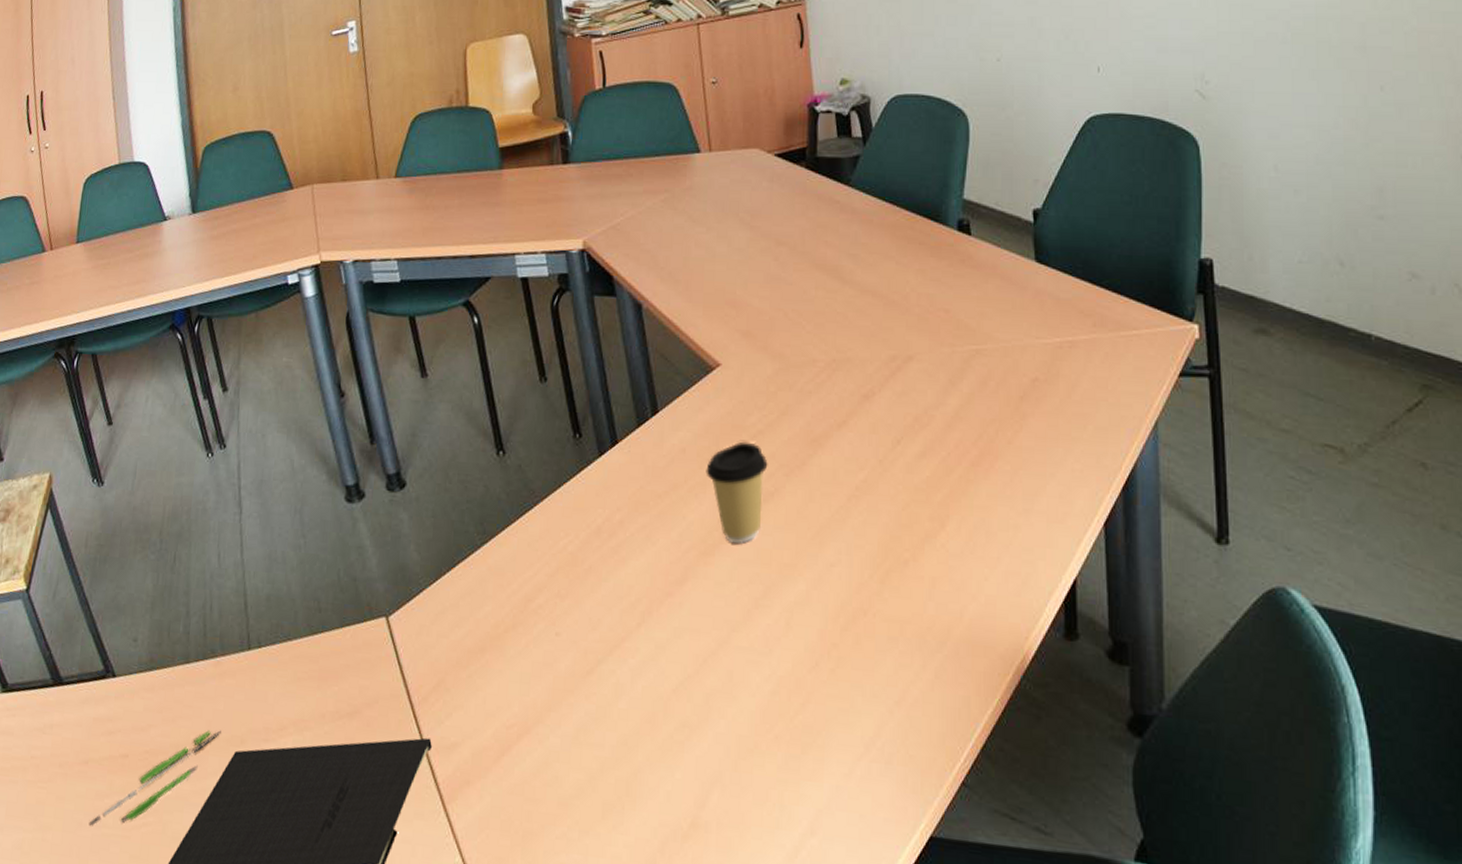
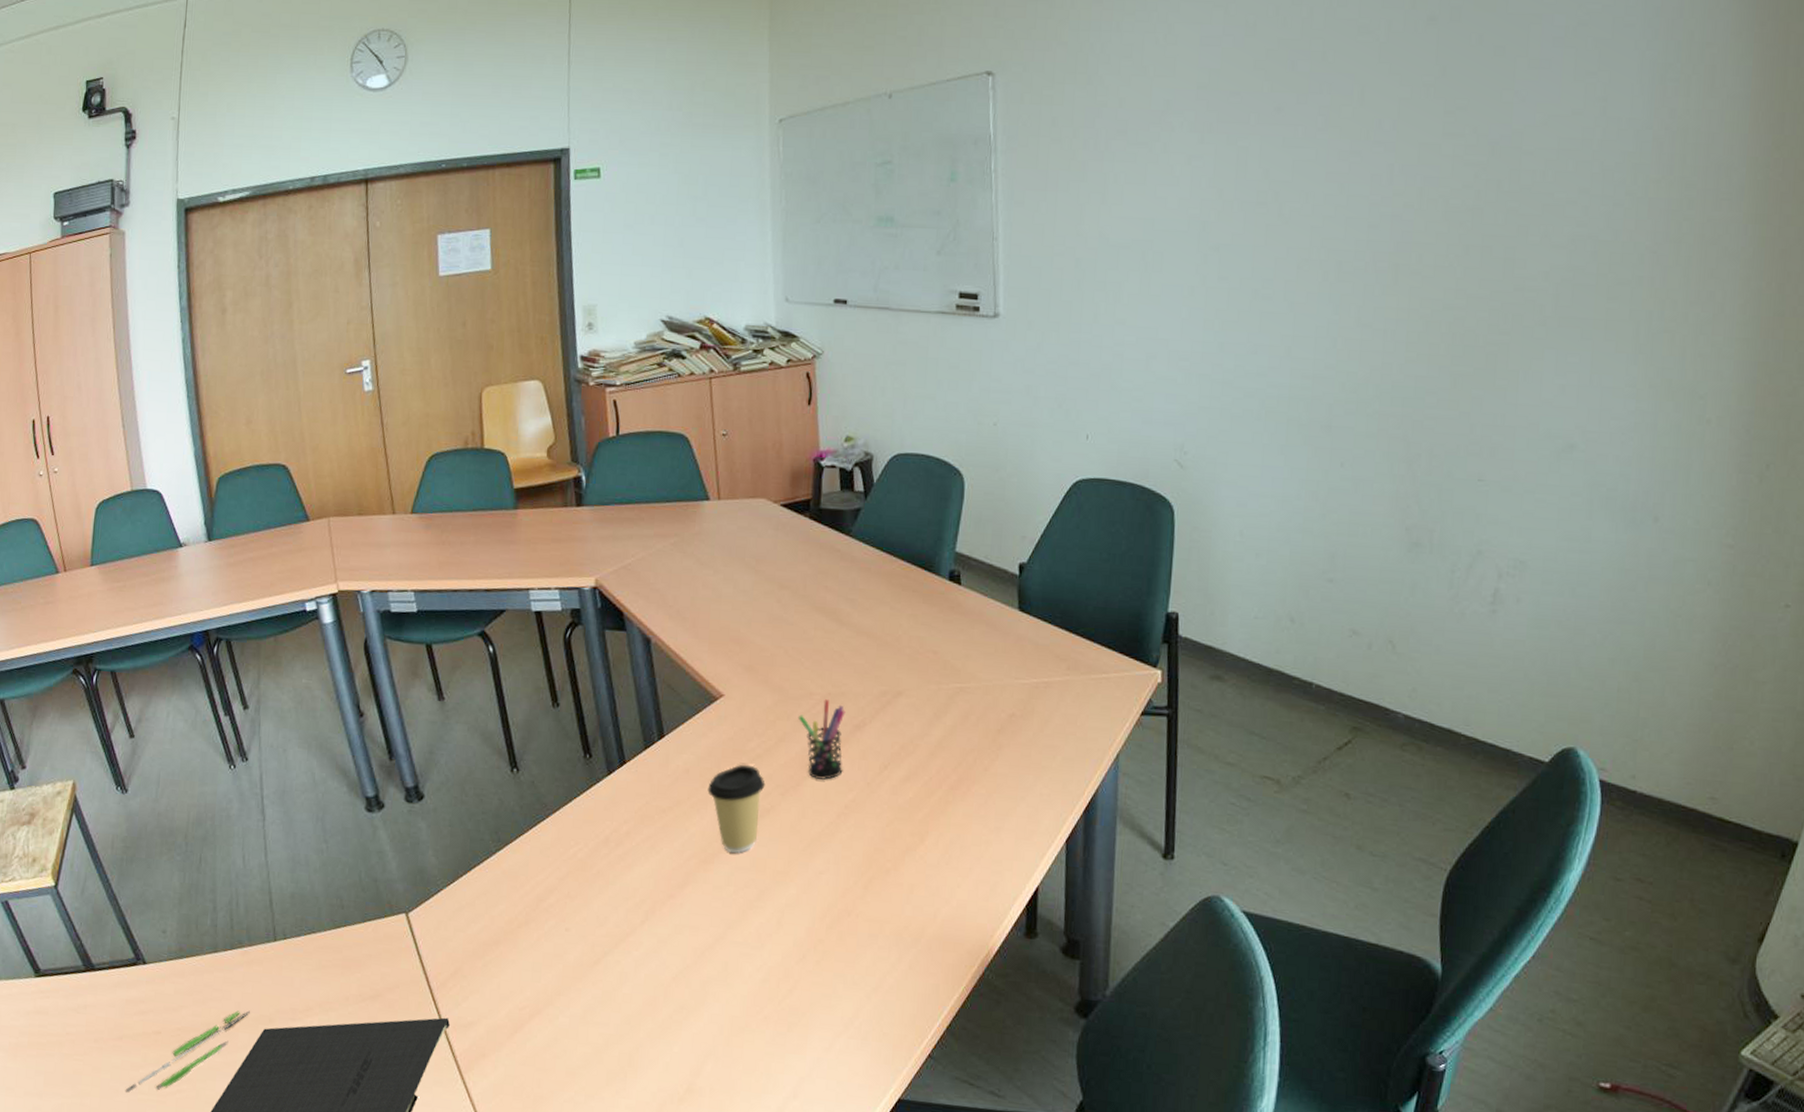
pen holder: none [800,366,852,458] -> present [797,699,846,780]

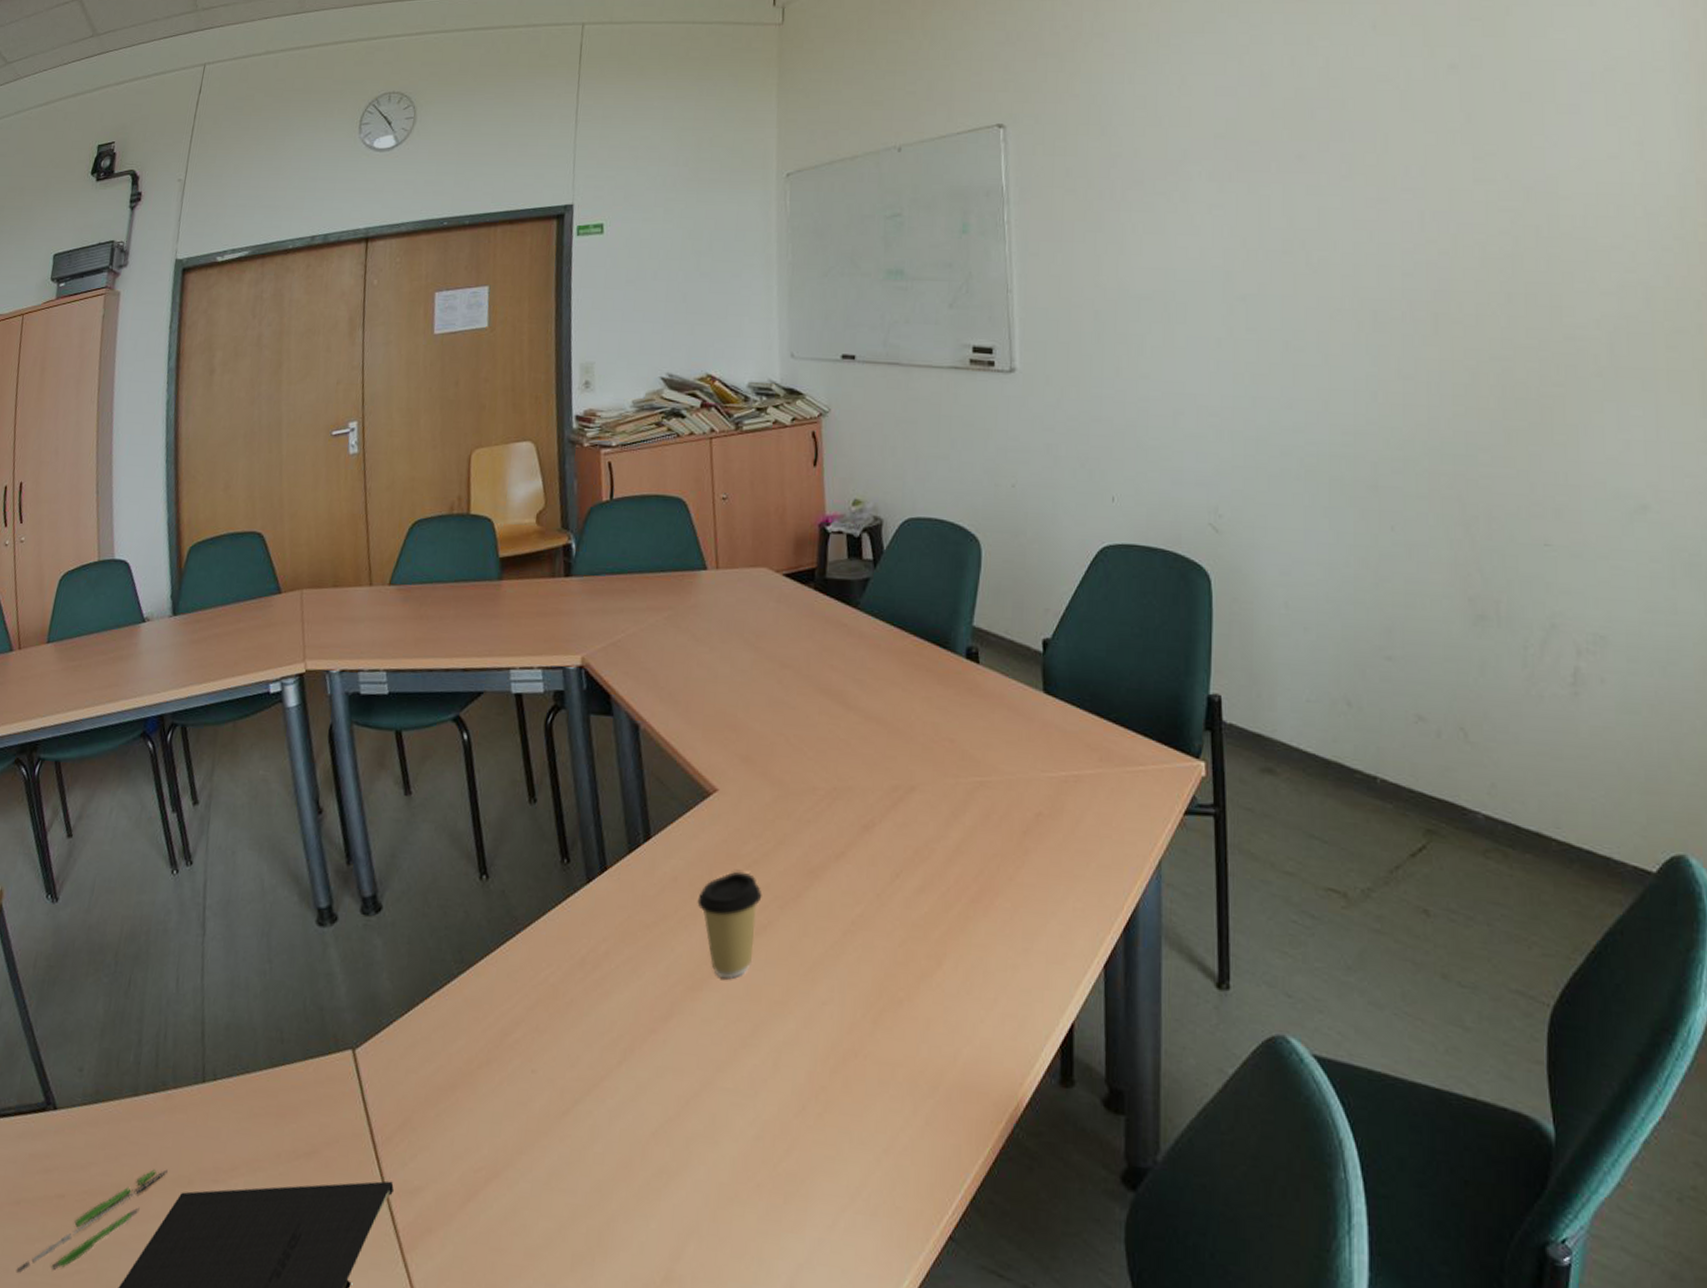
pen holder: present [797,699,846,780] -> none [799,795,853,891]

